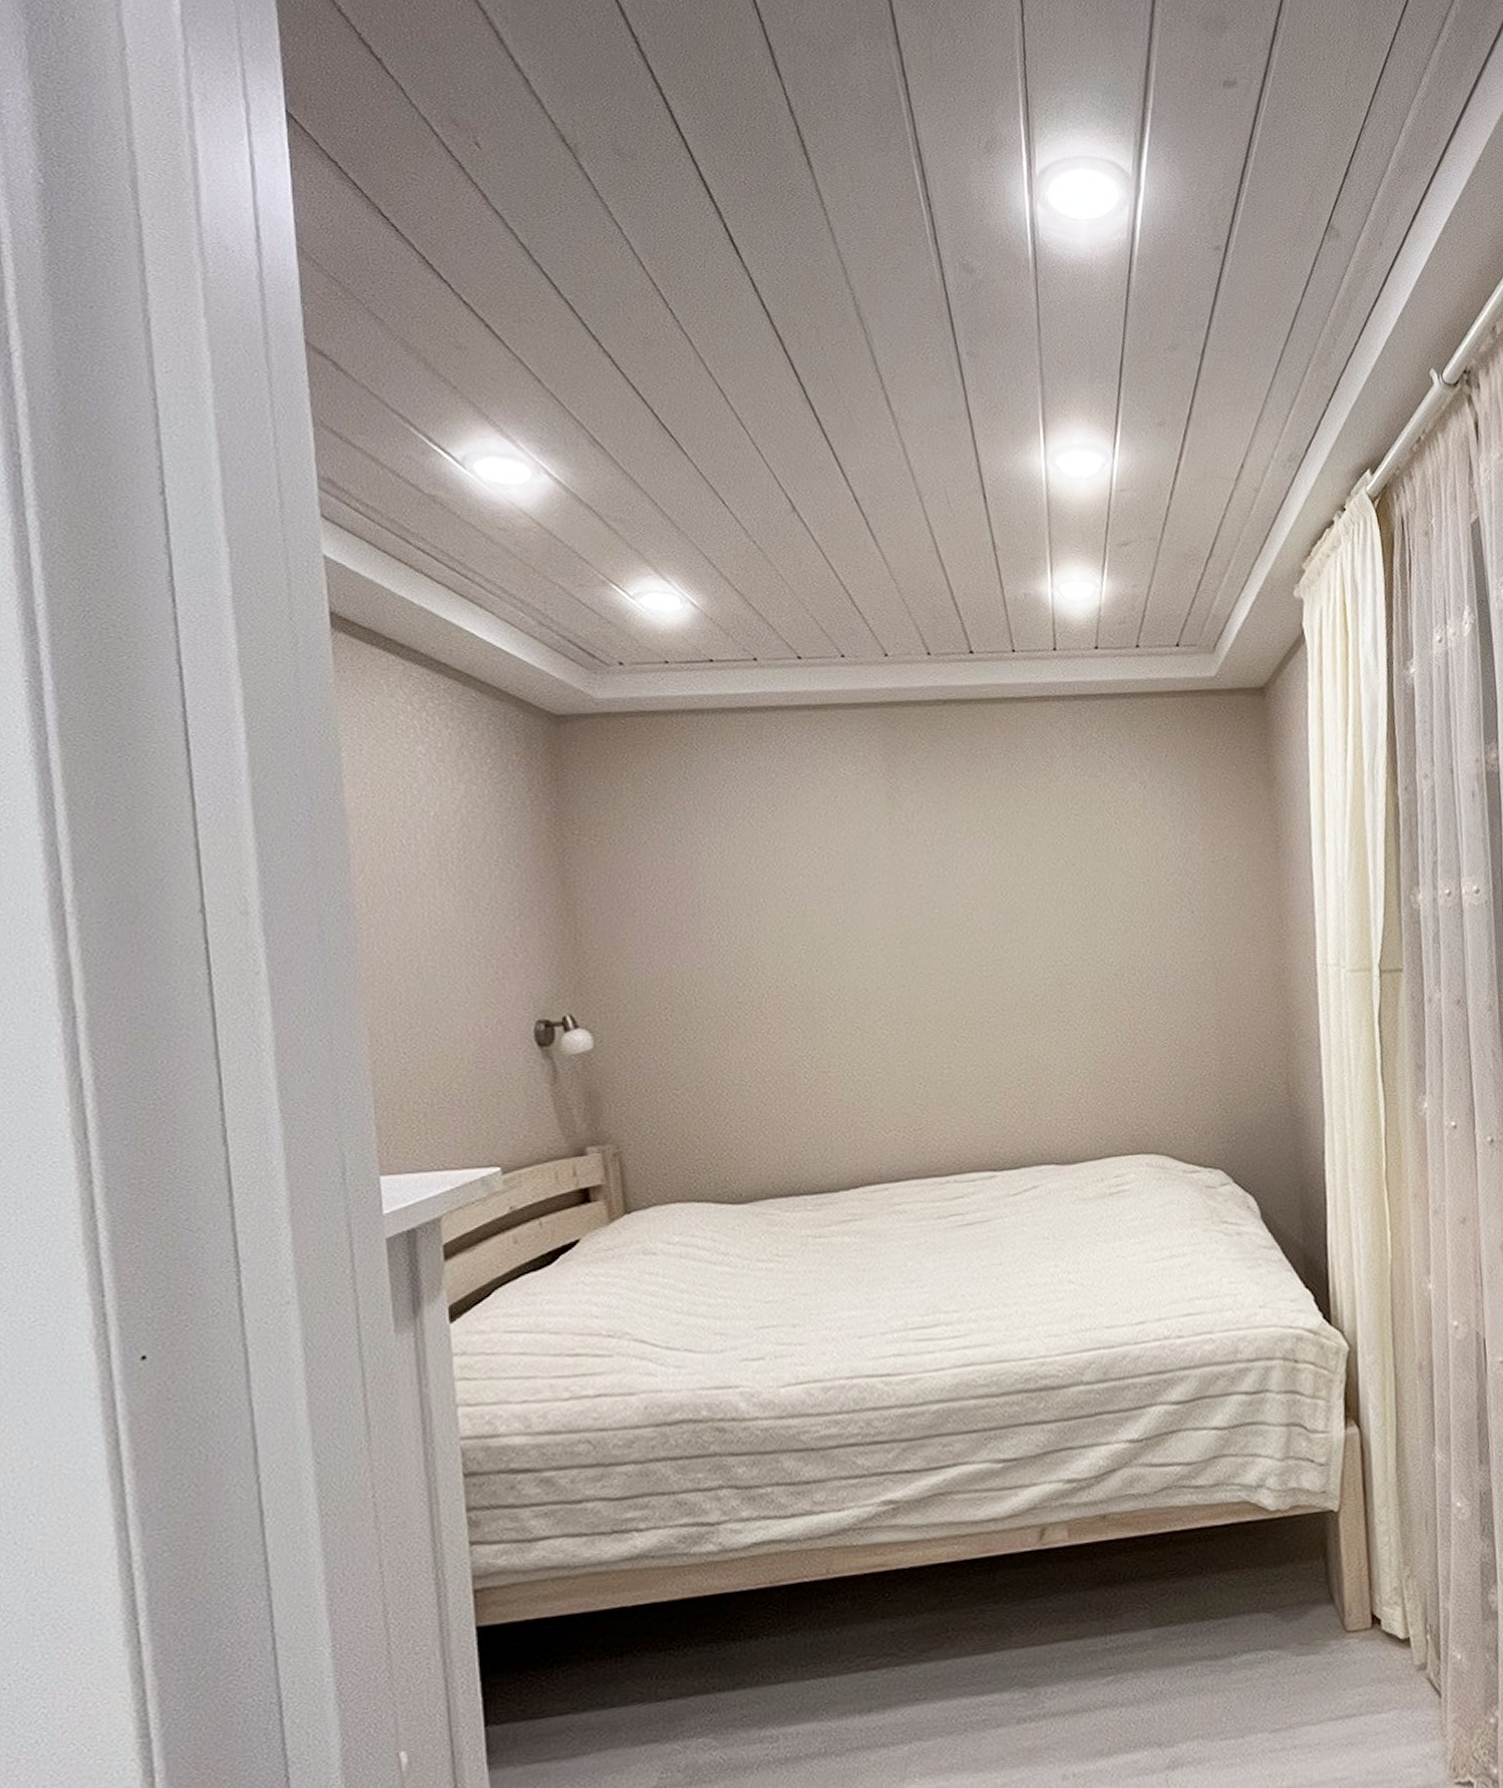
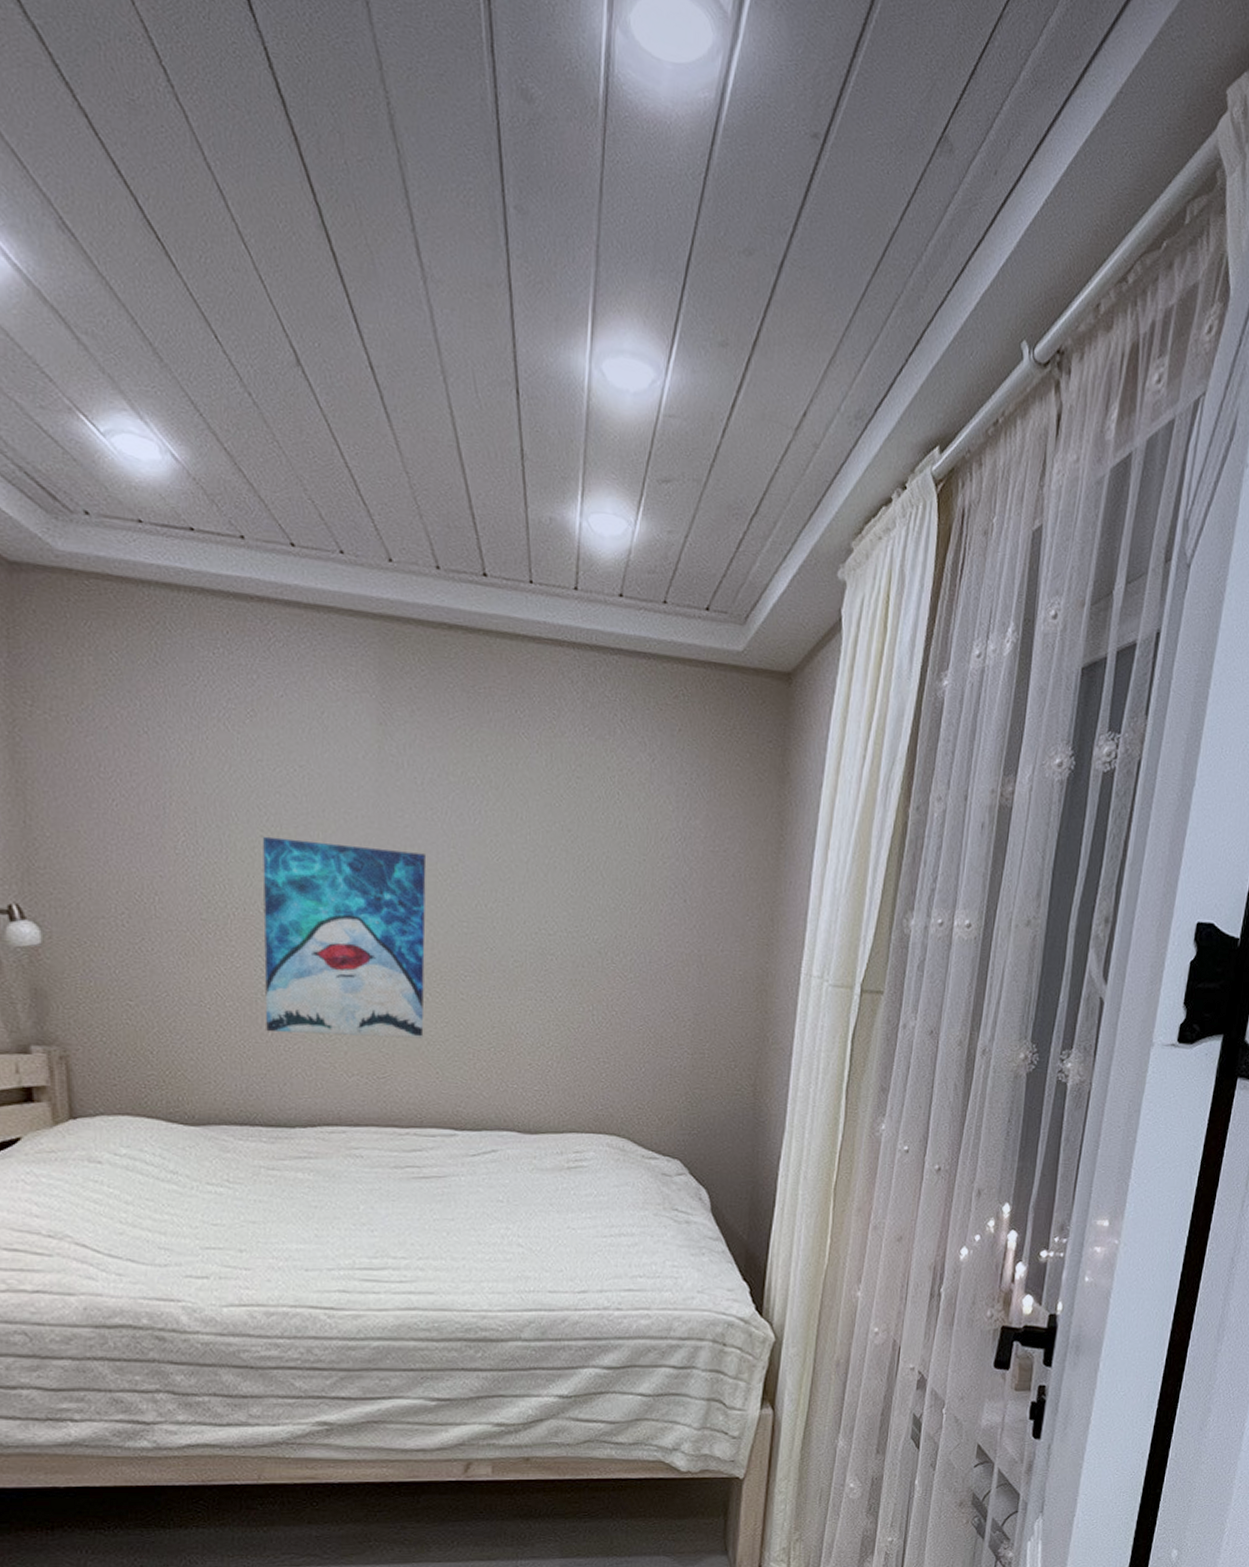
wall art: none [790,908,955,1101] -> present [263,836,427,1039]

